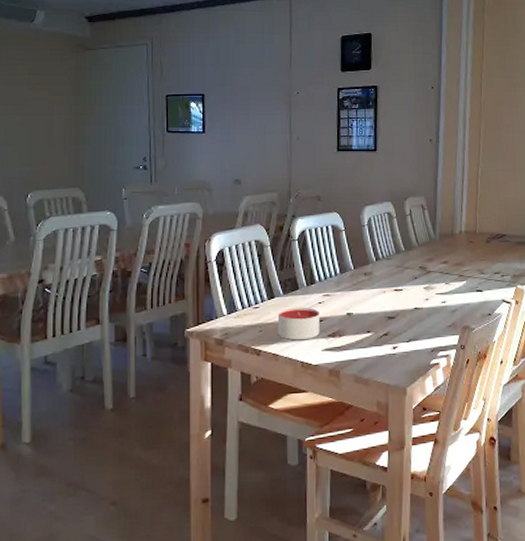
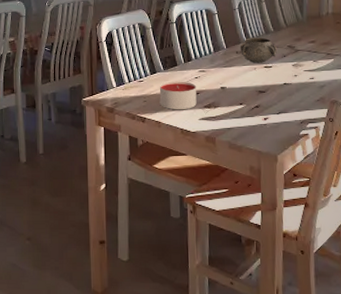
decorative bowl: none [368,257,408,286] -> present [240,37,277,63]

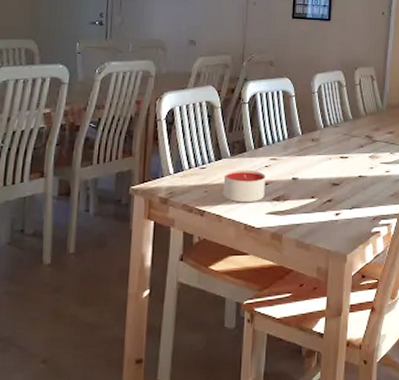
decorative bowl: present [240,37,277,63] -> none [316,124,354,153]

